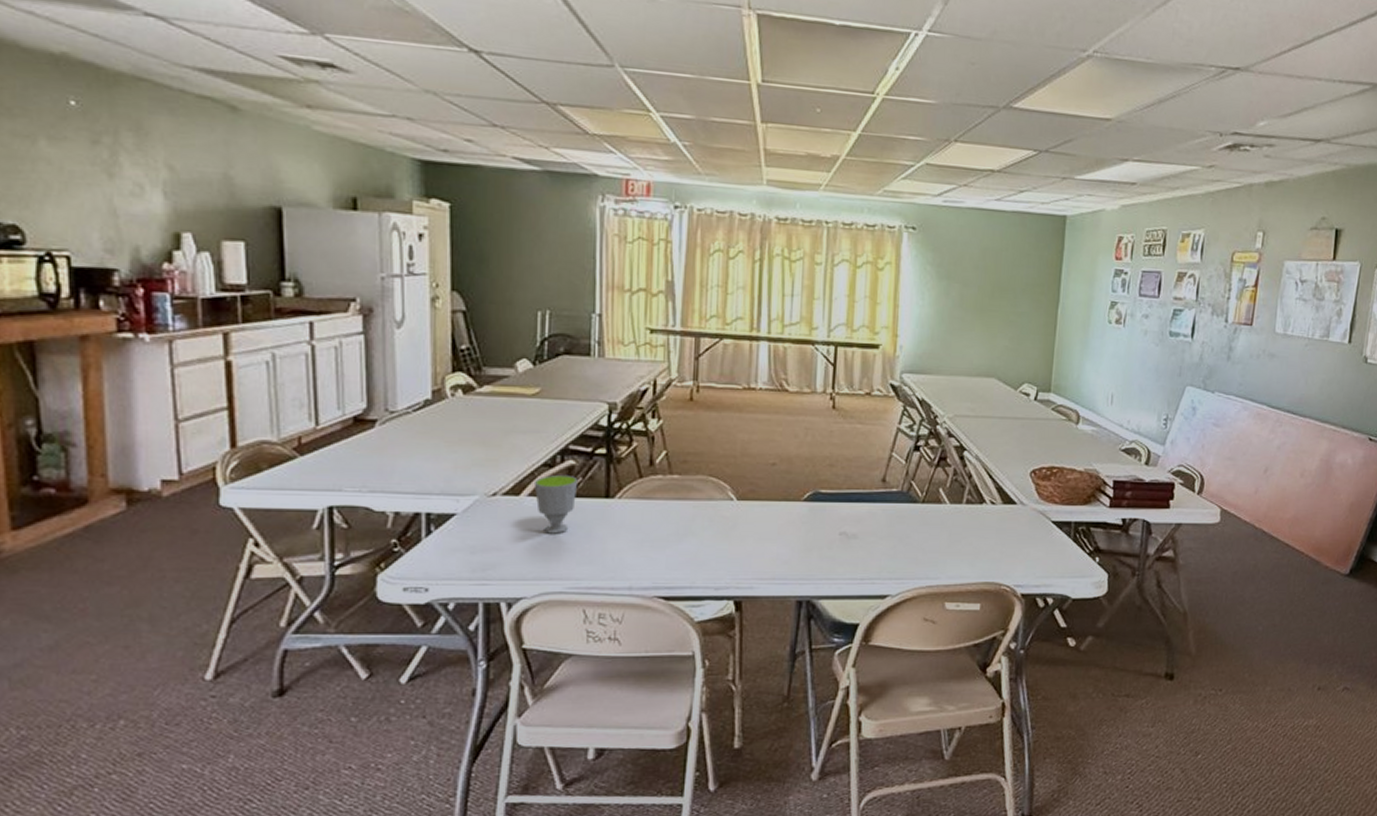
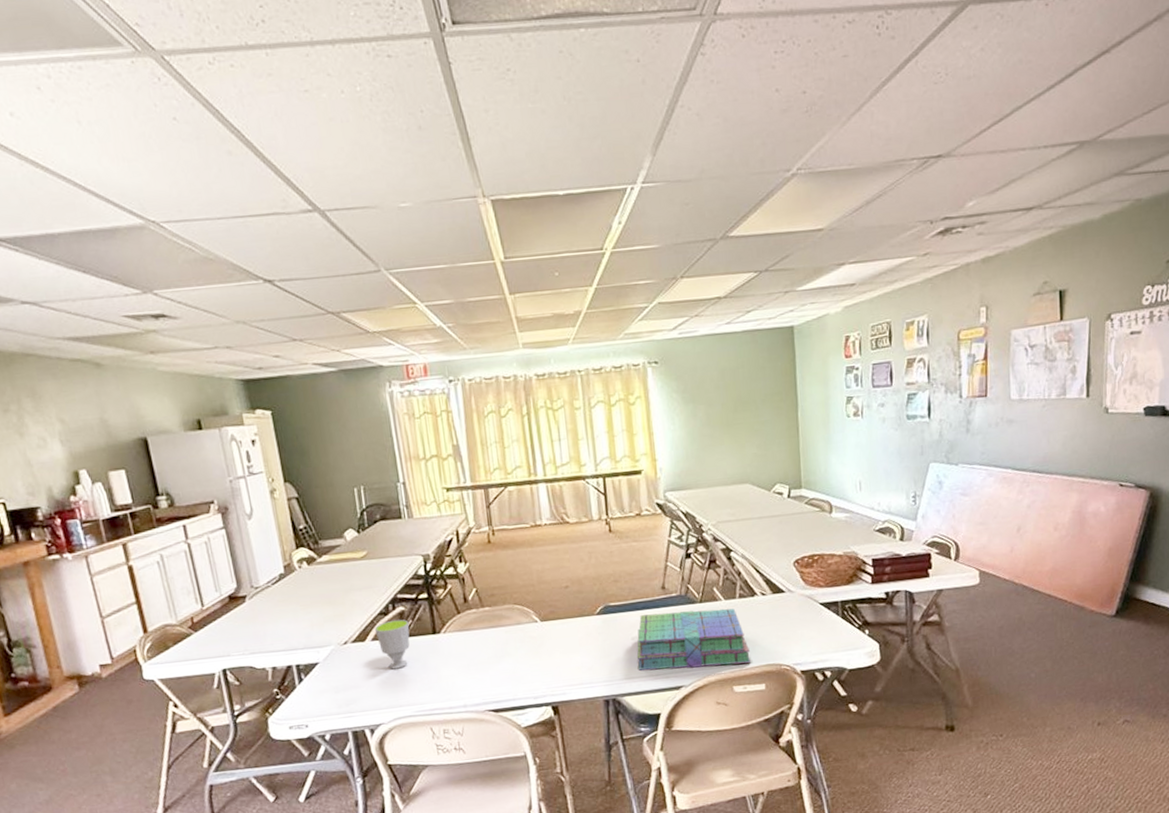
stack of books: none [841,507,970,579] -> present [636,608,751,671]

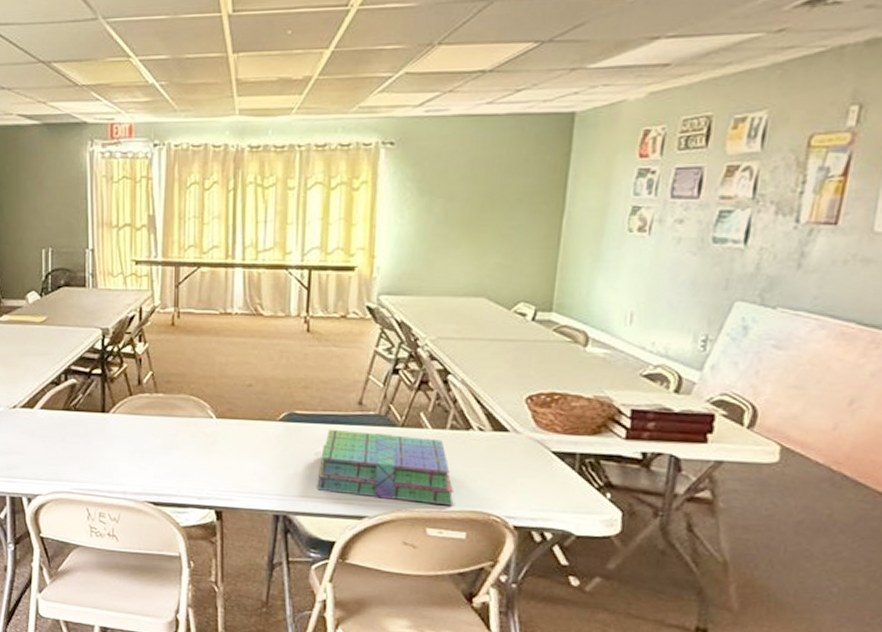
cup: present [374,619,410,670] -> none [44,391,79,442]

